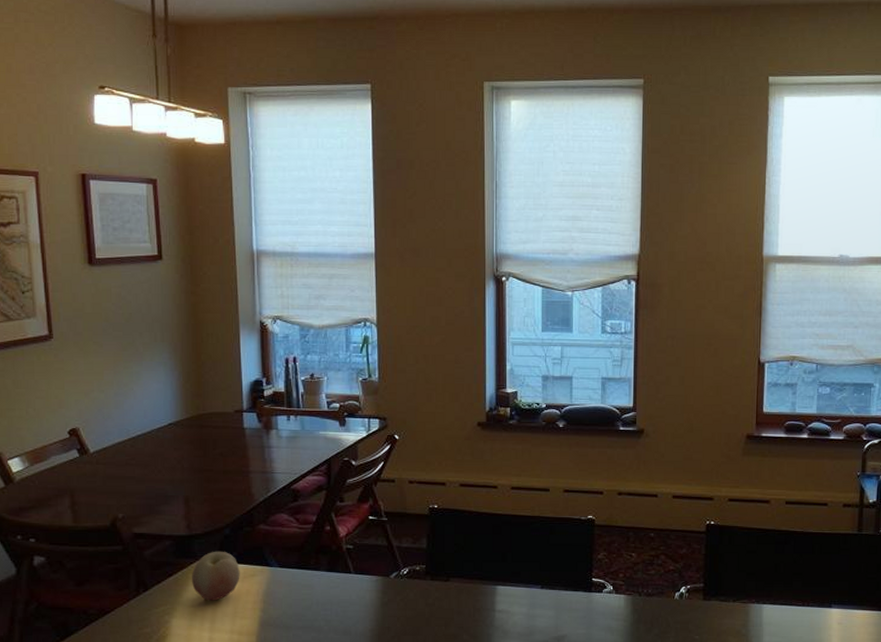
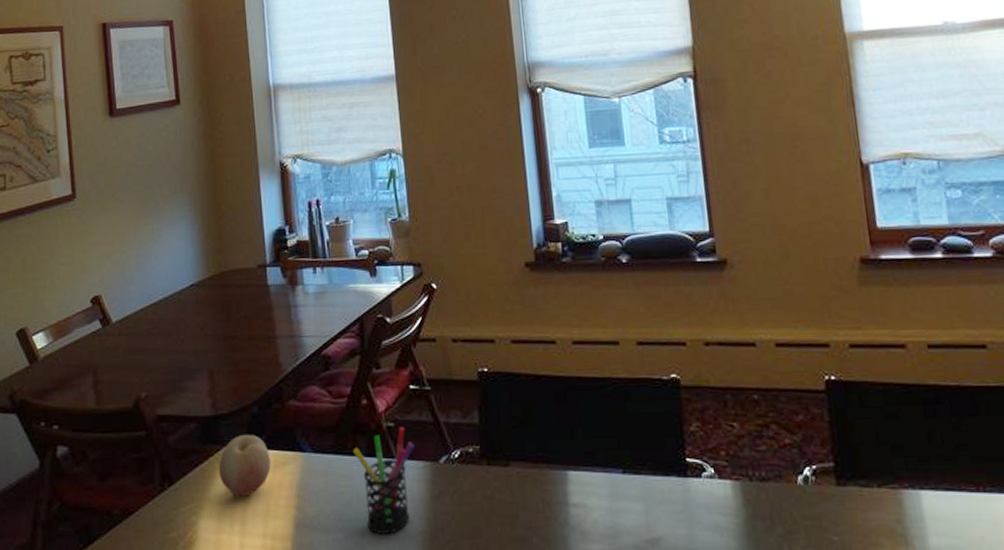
pen holder: none [315,549,370,631] -> present [352,427,415,534]

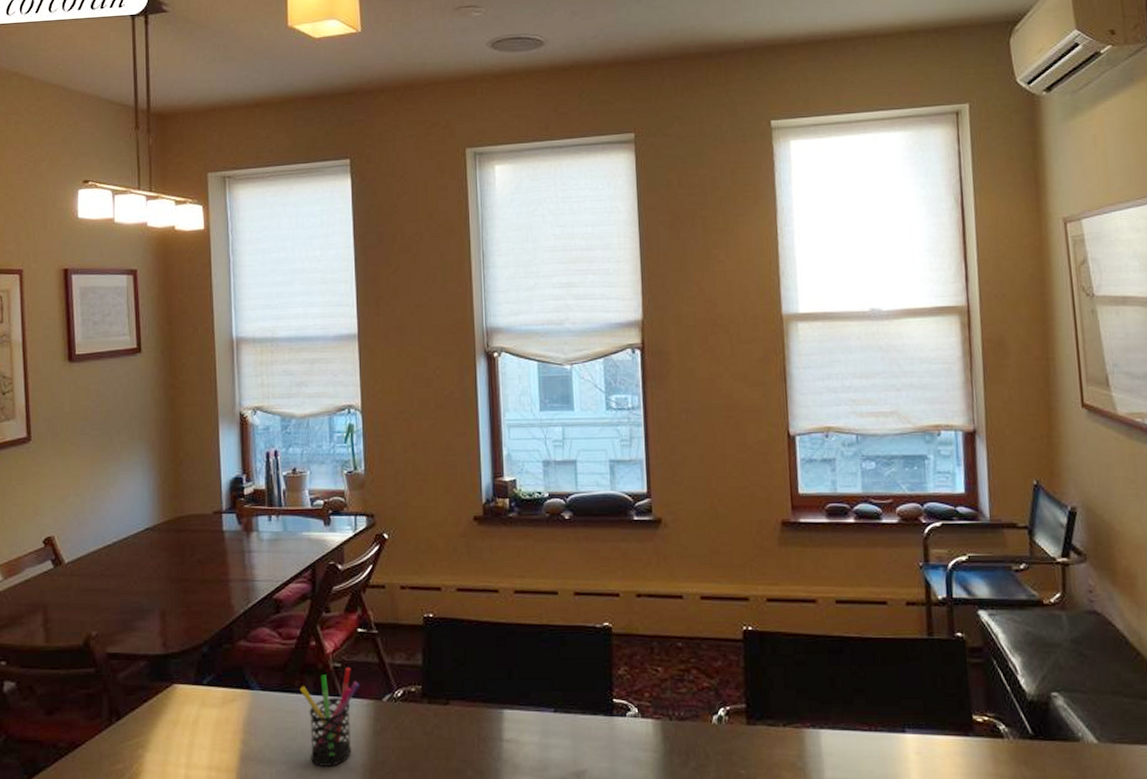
fruit: present [219,434,271,497] -> none [168,672,219,731]

